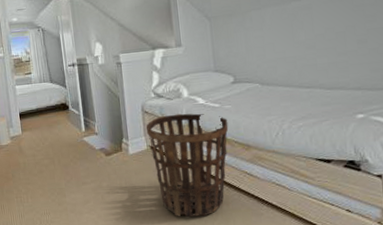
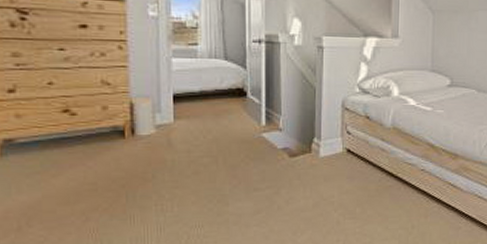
basket: present [146,113,229,217] -> none [344,114,438,231]

